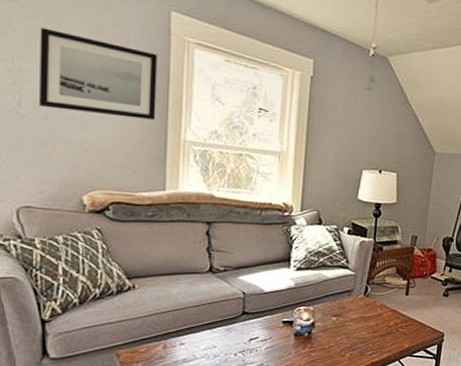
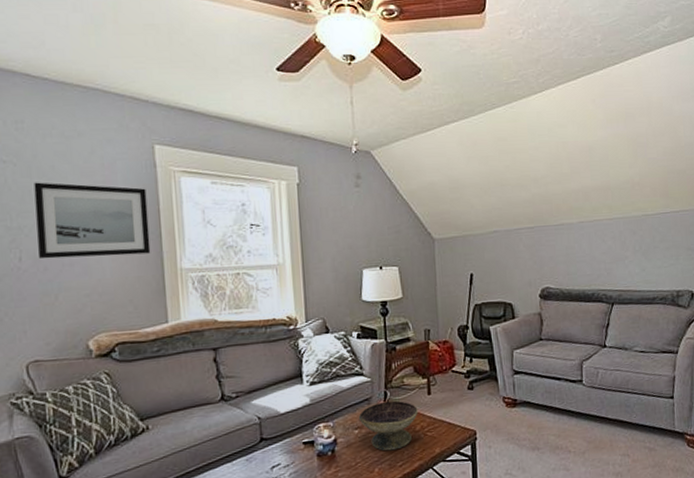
decorative bowl: none [338,295,394,340] -> present [358,400,418,451]

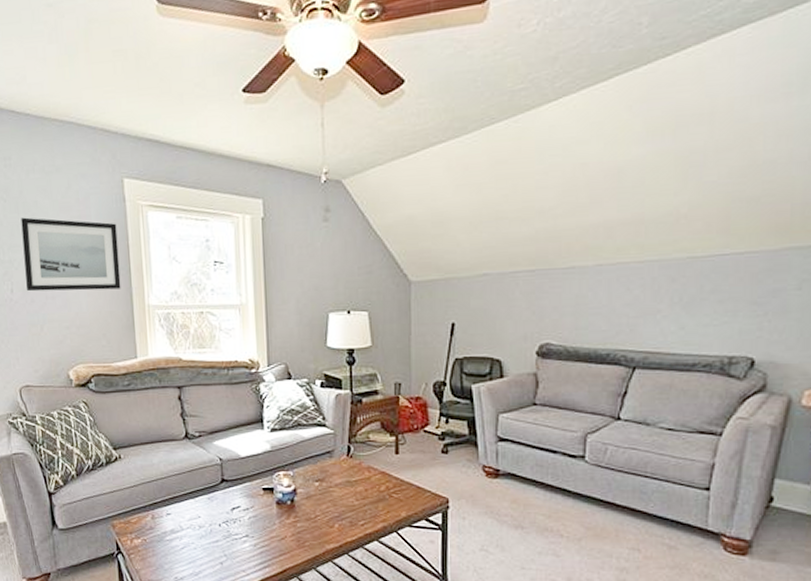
decorative bowl: present [358,400,418,451] -> none [319,456,383,508]

